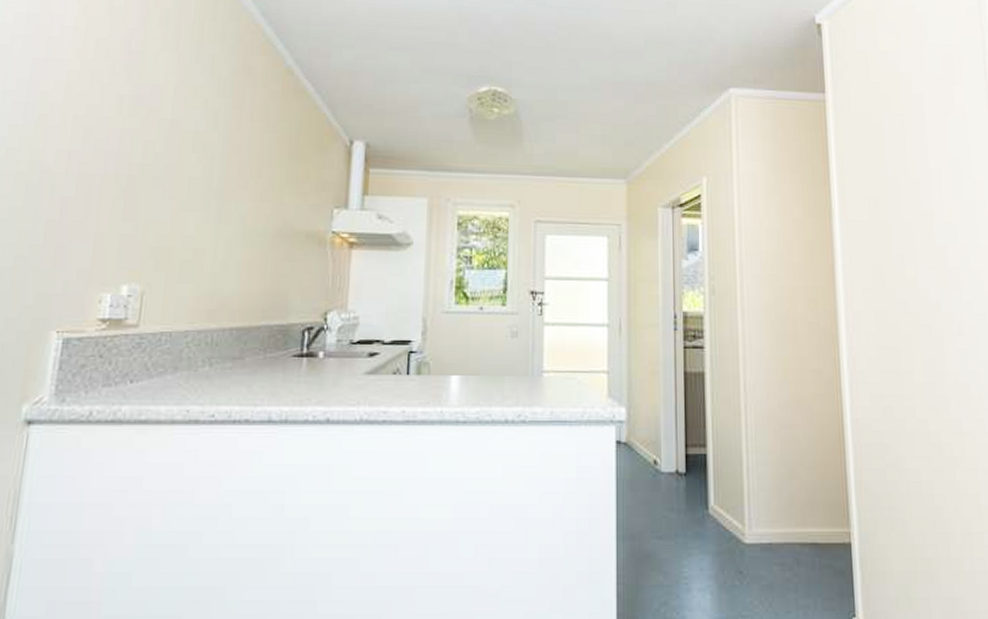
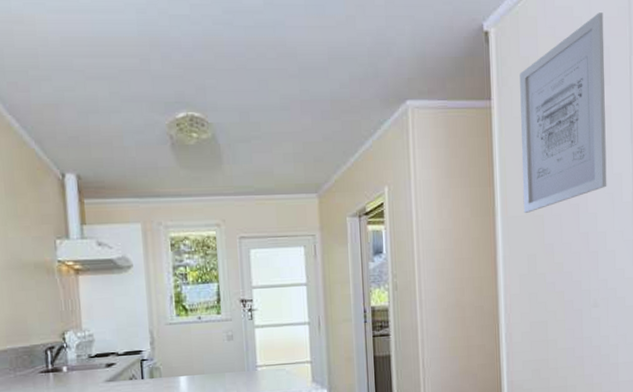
wall art: none [857,11,966,218] -> present [519,12,607,213]

